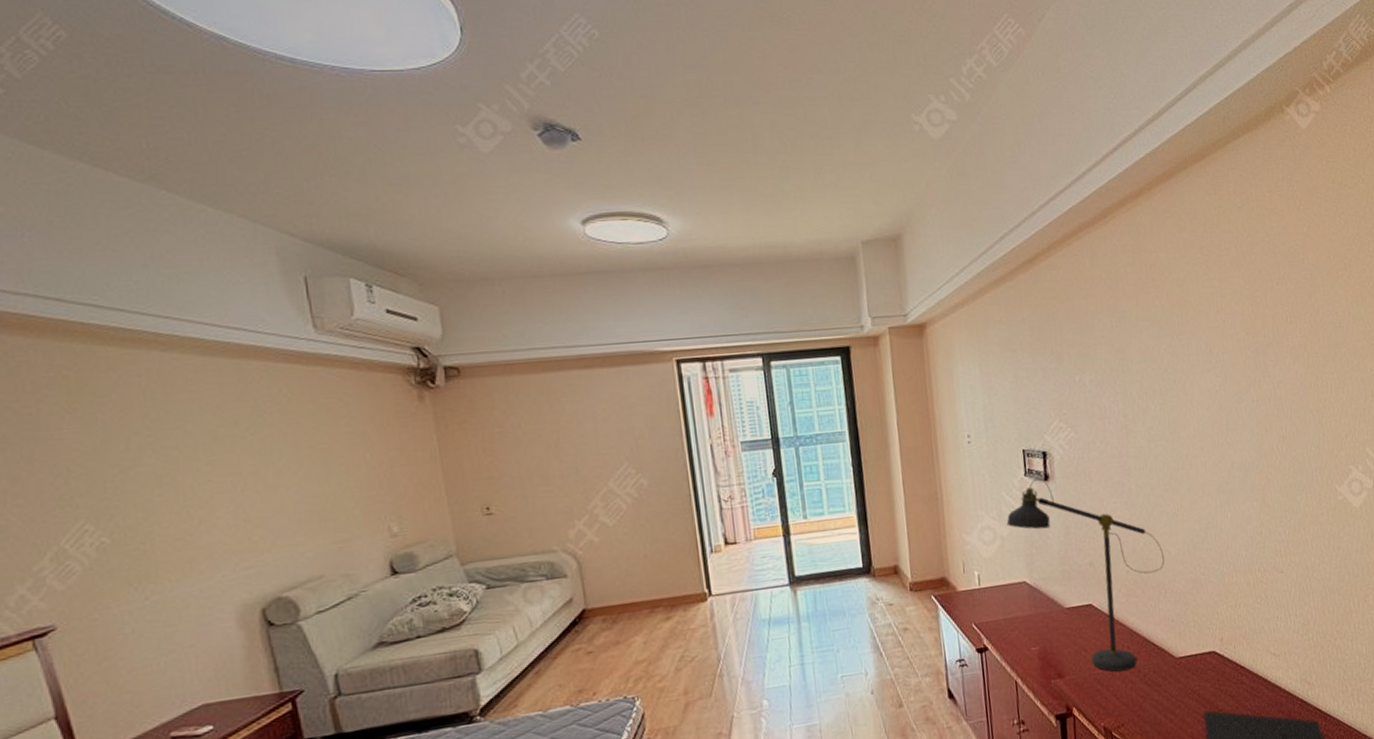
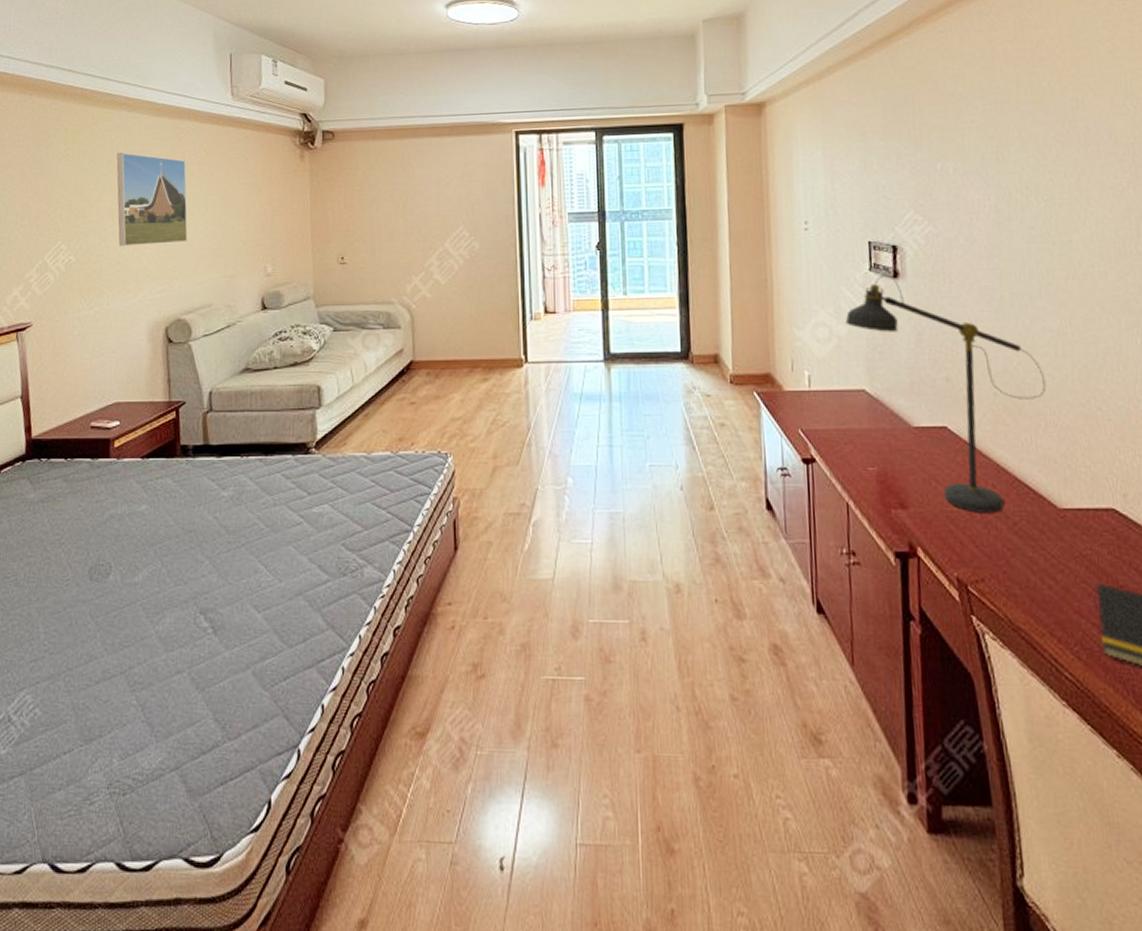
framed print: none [153,403,277,520] -> present [116,152,188,247]

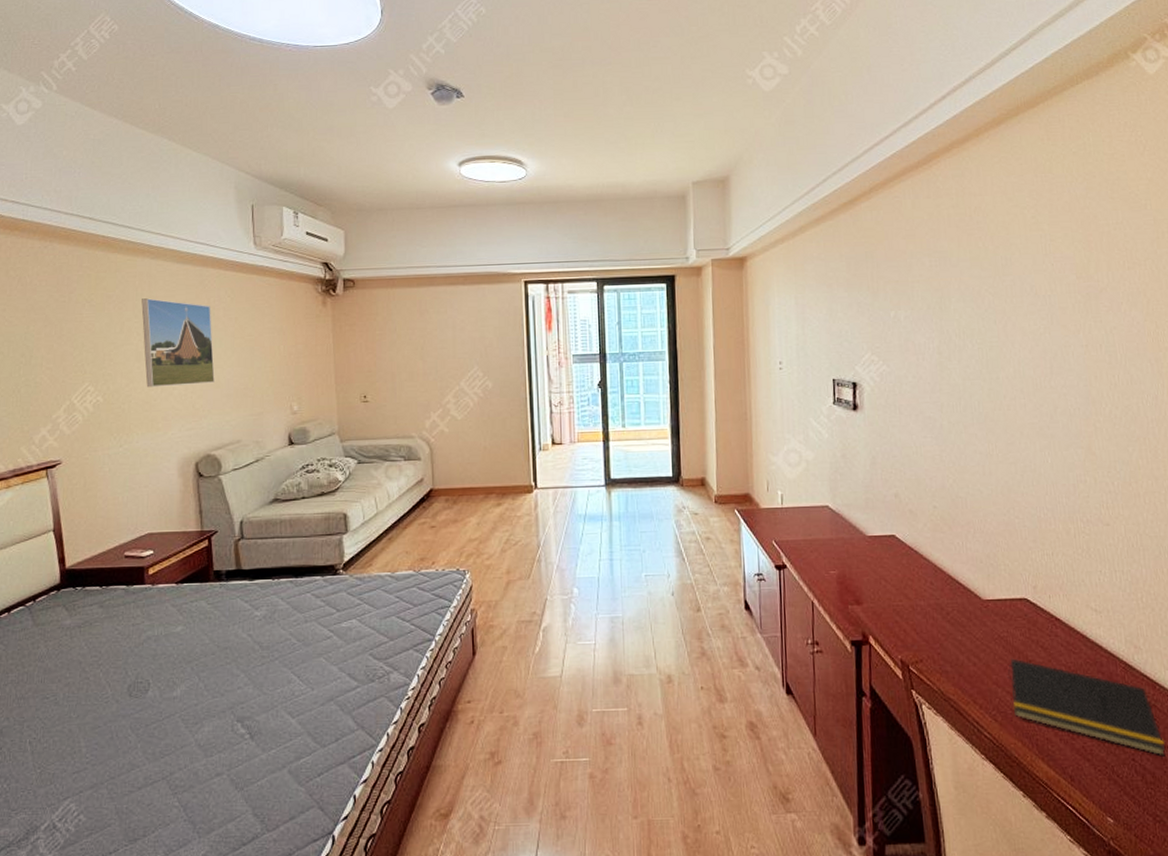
desk lamp: present [845,275,1047,513] -> none [812,407,976,606]

